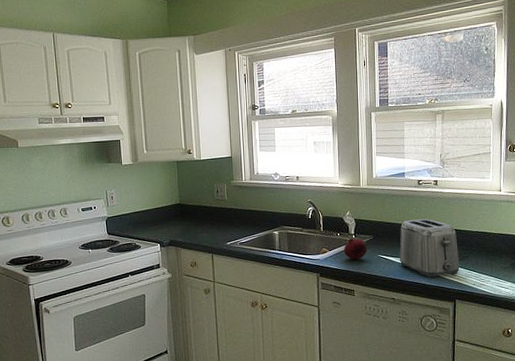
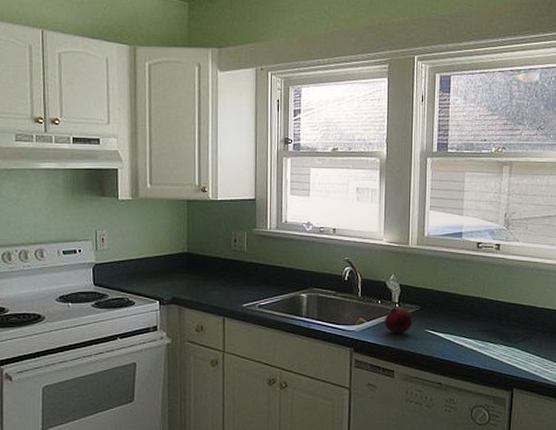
toaster: present [399,219,460,278] -> none [450,289,521,361]

